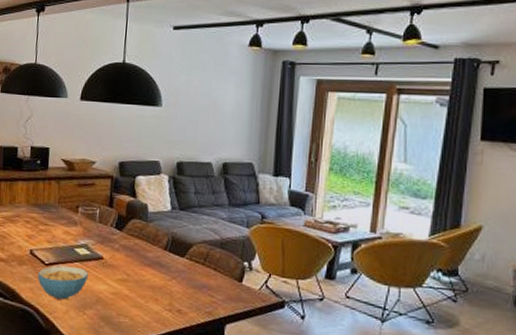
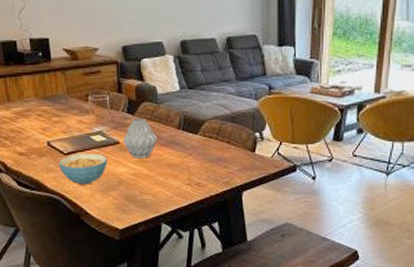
vase: none [107,234,143,278] -> present [123,117,158,158]

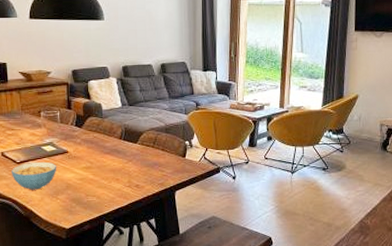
vase: present [123,117,158,158] -> none [71,130,102,165]

